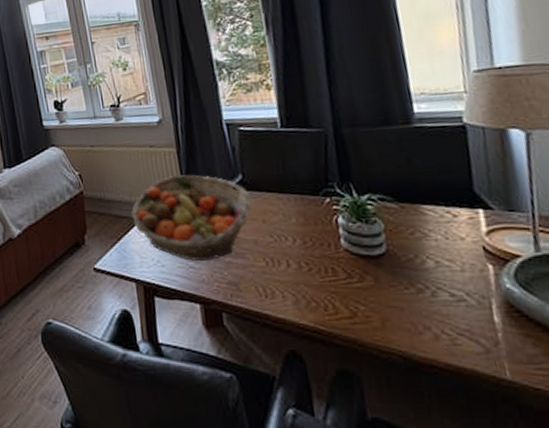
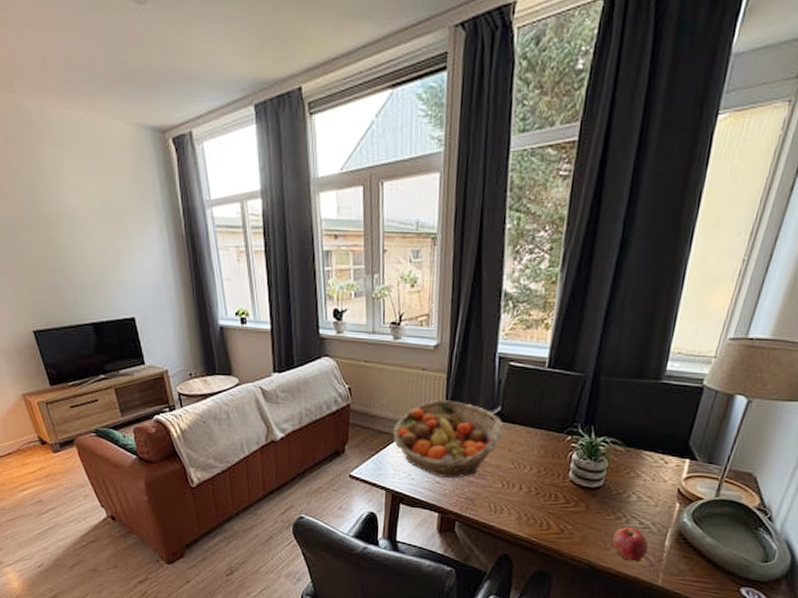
apple: none [421,302,475,348] -> present [612,527,649,562]

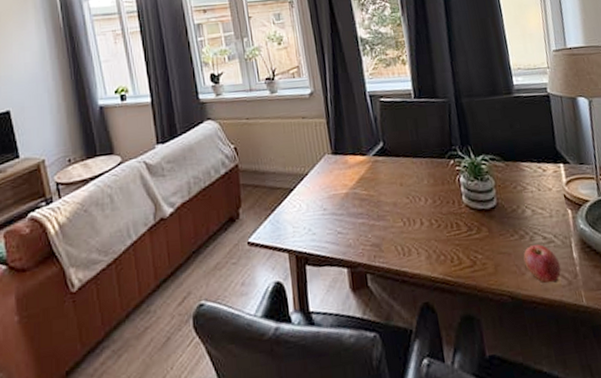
fruit basket: present [393,400,504,478] -> none [285,144,392,227]

